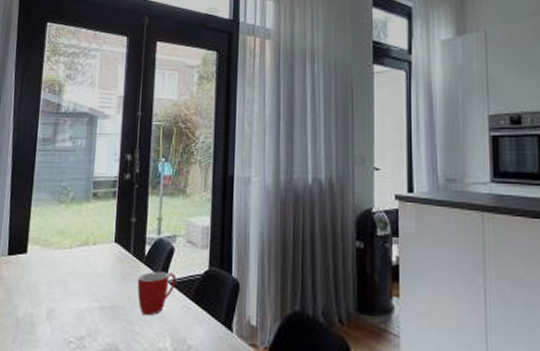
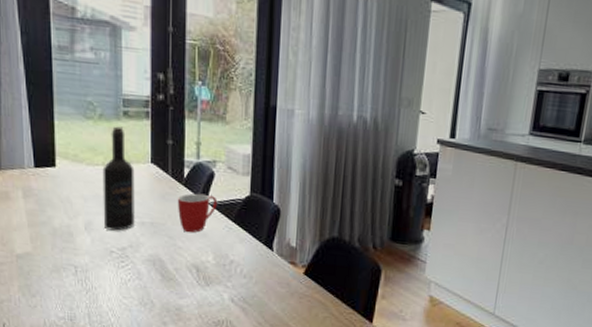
wine bottle: none [64,208,99,318] -> present [102,126,135,231]

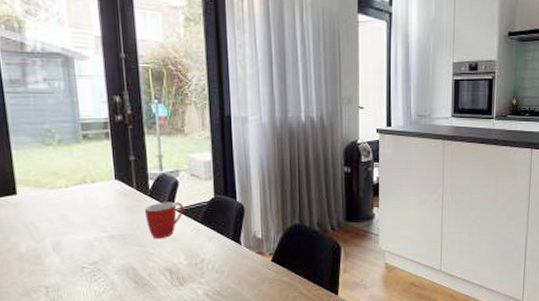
wine bottle: present [102,126,135,231] -> none [66,149,104,248]

